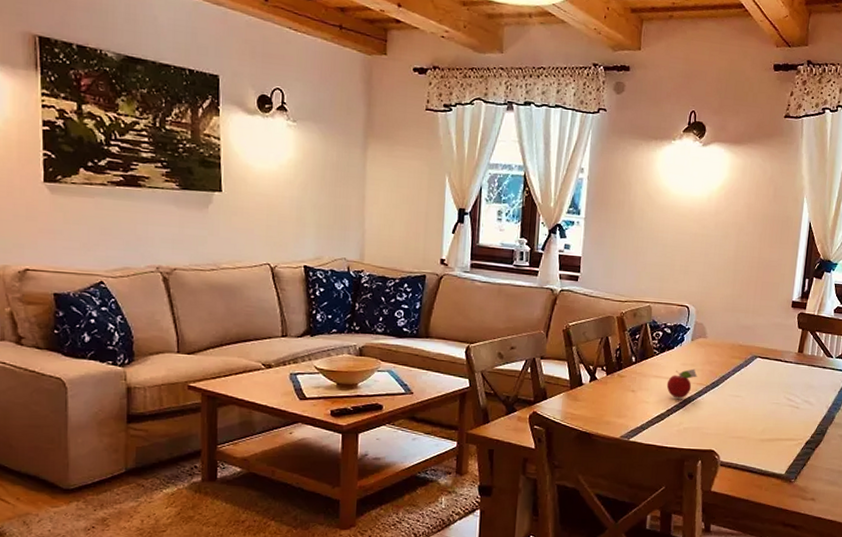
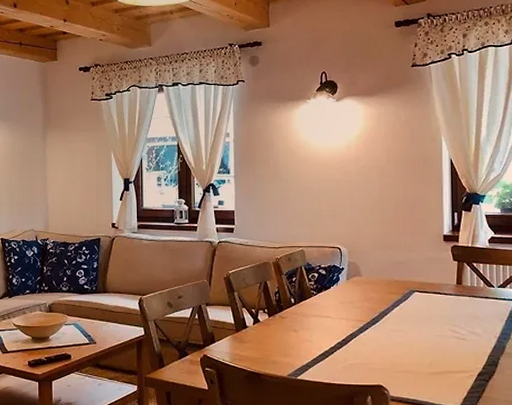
fruit: present [666,368,698,399] -> none [327,306,357,336]

